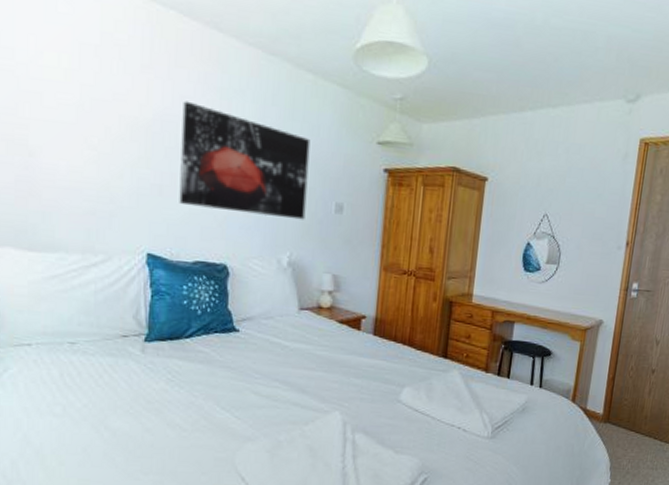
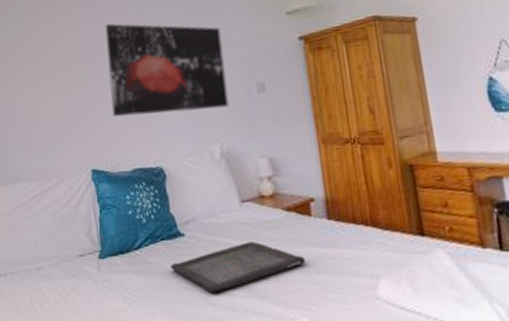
serving tray: none [221,344,347,384] -> present [171,242,305,293]

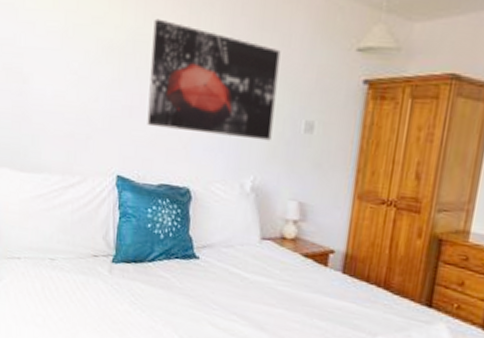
serving tray: present [171,242,305,293] -> none [180,277,310,316]

